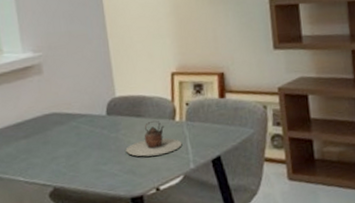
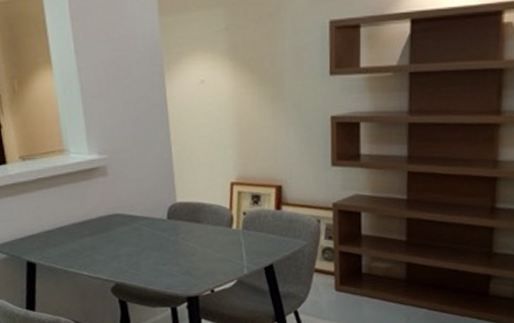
teapot: present [125,120,182,157] -> none [184,227,238,260]

